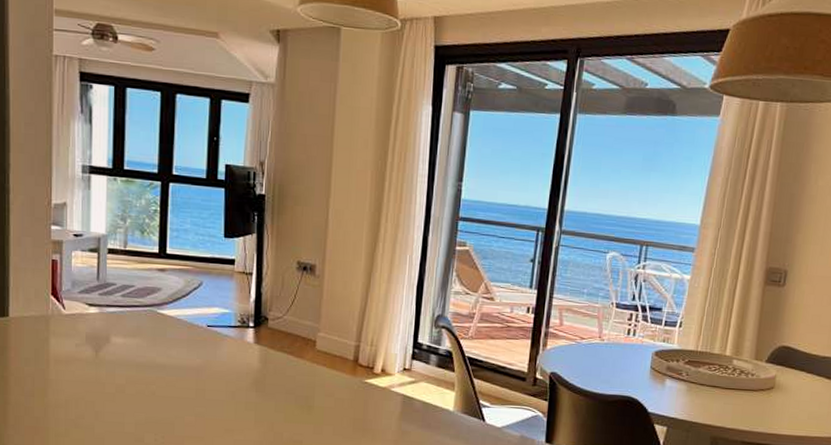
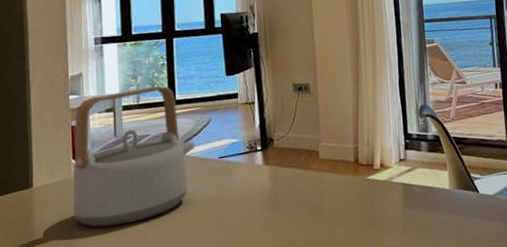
teapot: none [48,232,183,375] -> present [72,86,195,228]

